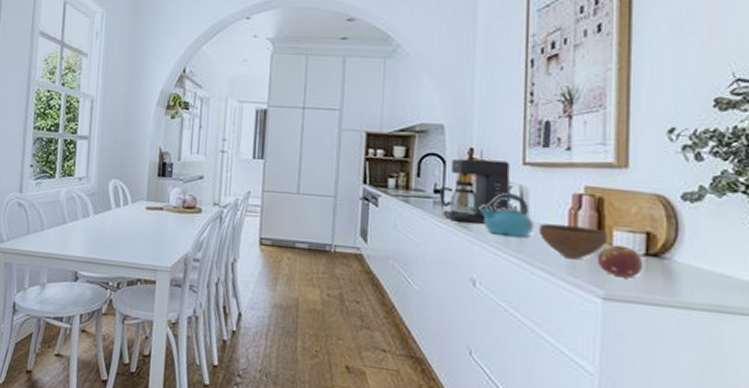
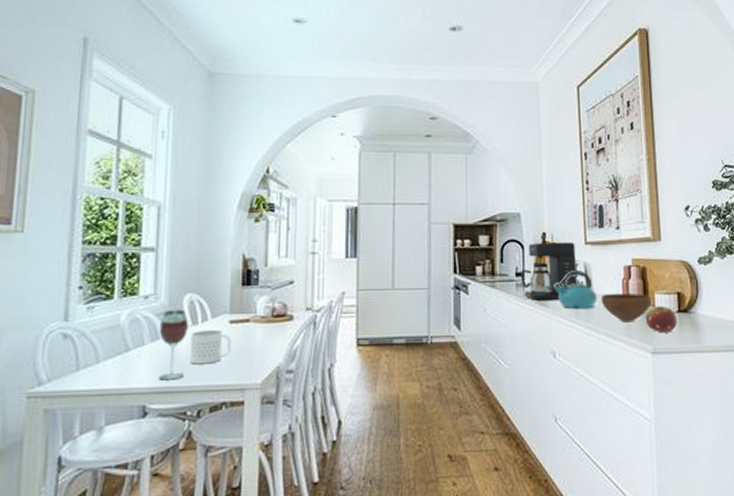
wineglass: none [88,192,113,253] -> present [158,309,189,381]
mug: none [113,213,147,244] -> present [190,330,232,365]

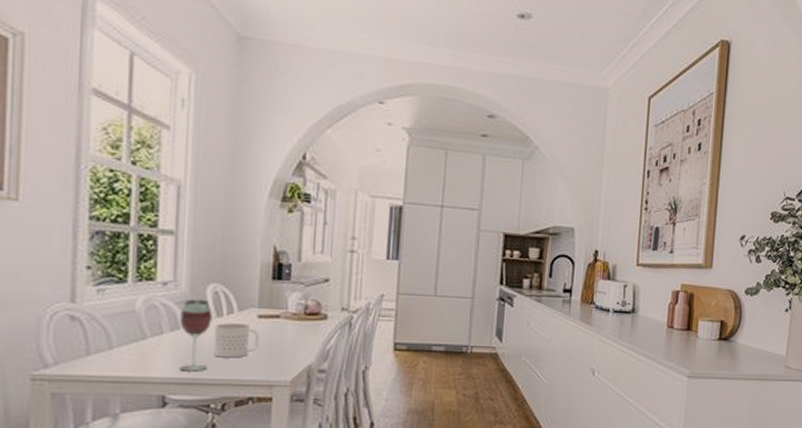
coffee maker: present [521,242,577,300] -> none [568,260,627,319]
kettle: present [553,270,598,308] -> none [600,291,643,329]
bowl: present [600,293,652,323] -> none [645,317,695,346]
fruit: present [646,306,678,333] -> none [686,332,717,359]

